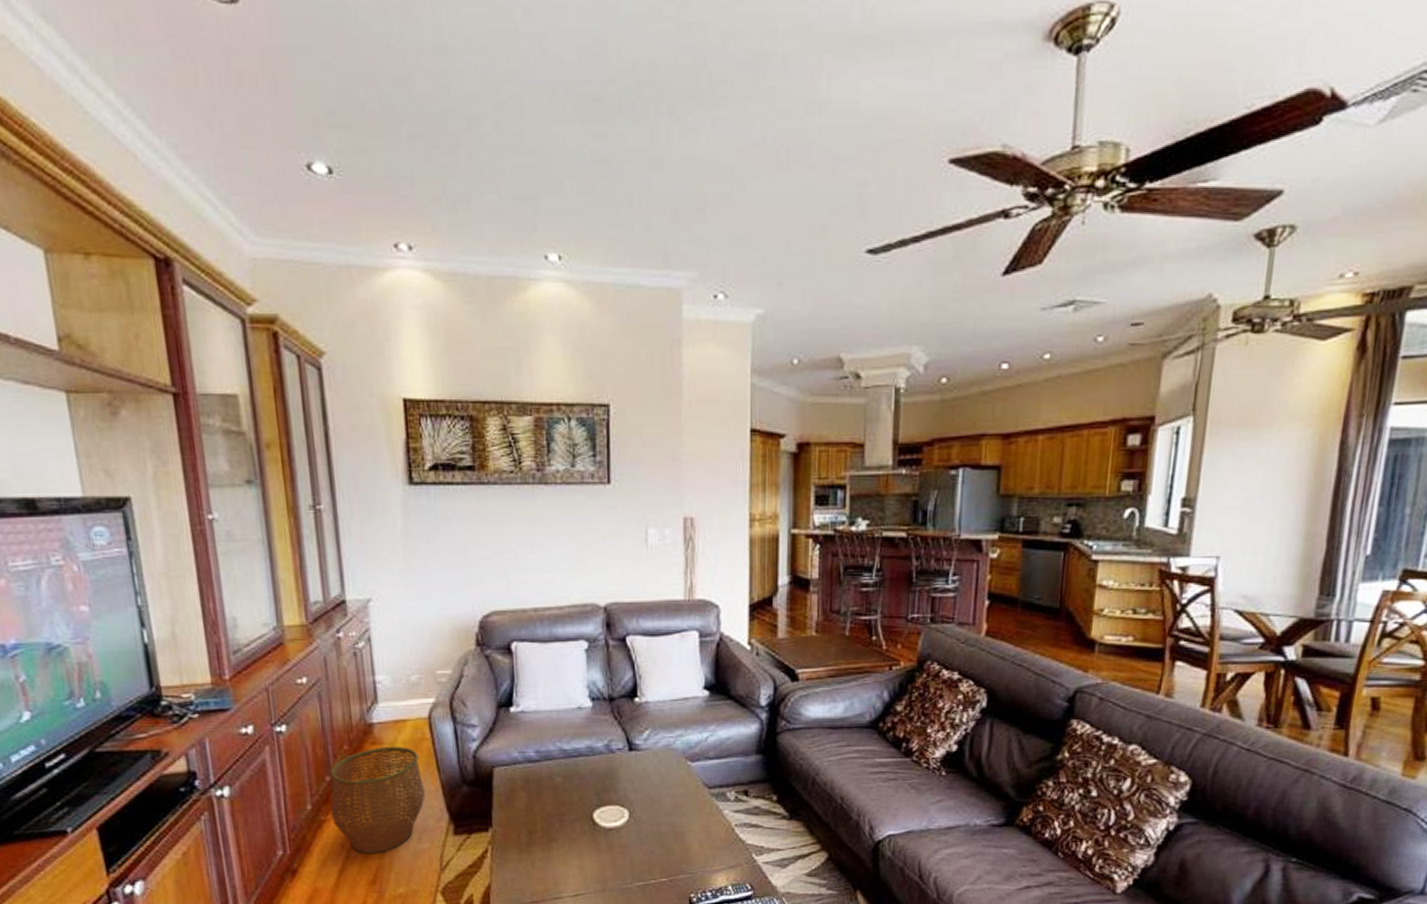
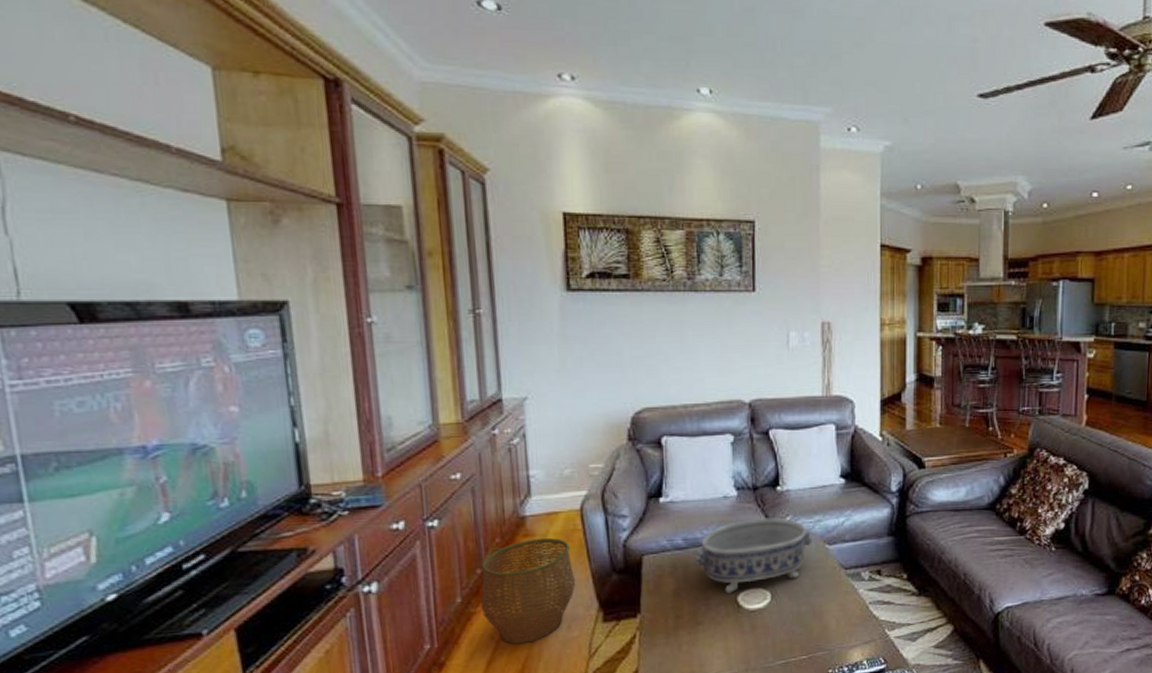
decorative bowl: none [547,731,673,810] -> present [694,517,812,594]

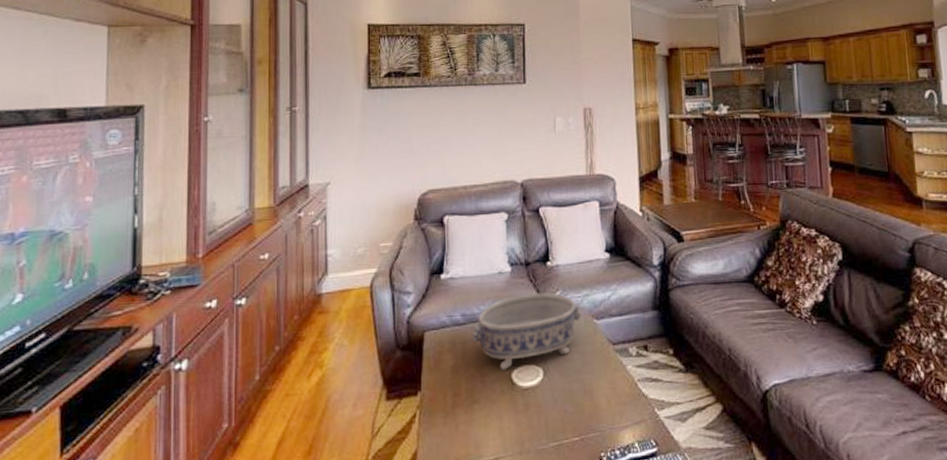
basket: present [480,537,576,645] -> none [276,314,363,424]

